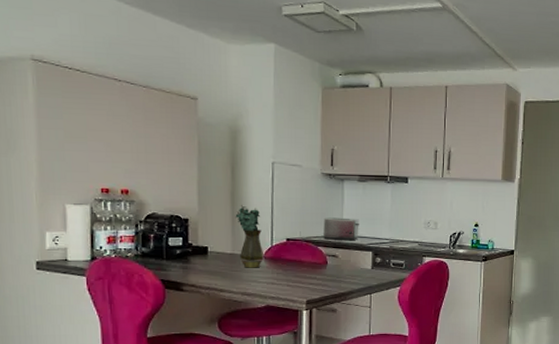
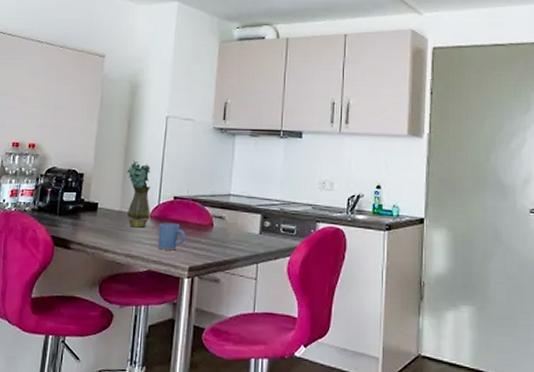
mug: none [274,262,302,287] -> present [158,222,186,251]
toaster: present [323,217,359,241] -> none [211,174,249,202]

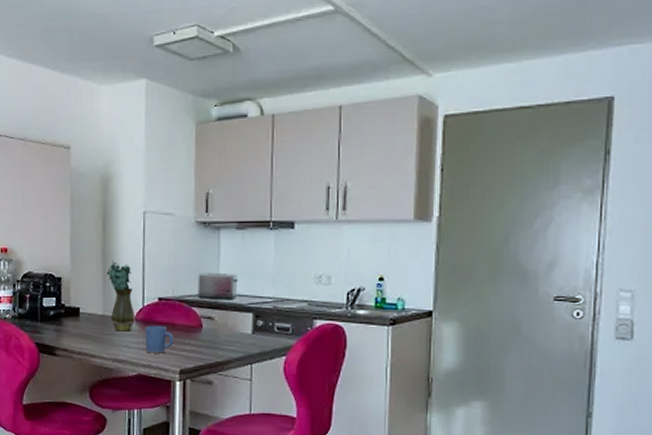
toaster: none [211,174,249,202] -> present [198,273,238,301]

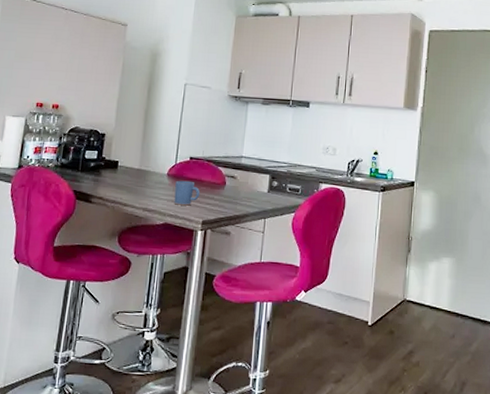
vase: present [106,261,135,332] -> none [146,123,169,185]
toaster: present [198,273,238,301] -> none [224,138,260,163]

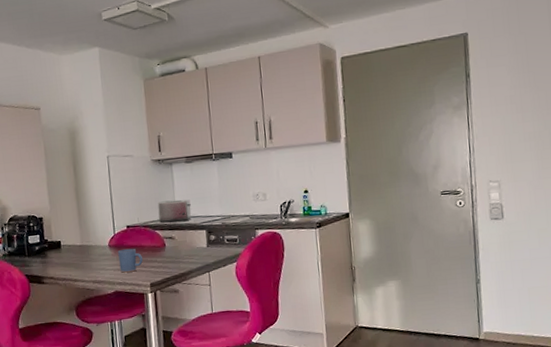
toaster: none [224,138,260,163] -> present [157,199,192,223]

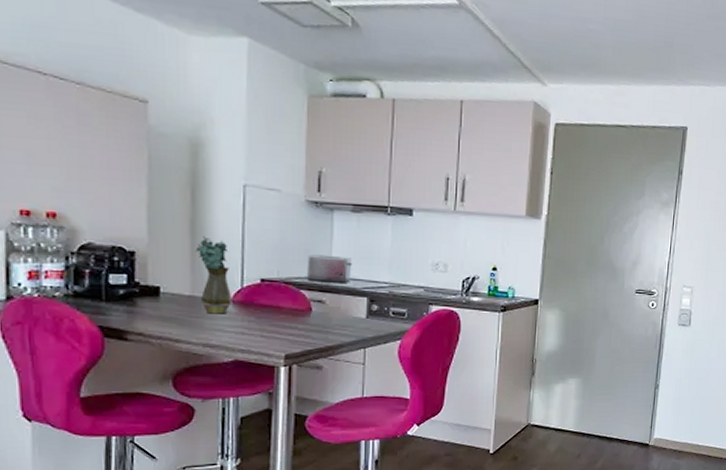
vase: none [80,199,109,258] -> present [195,236,231,314]
mug: present [118,248,143,273] -> none [244,308,279,338]

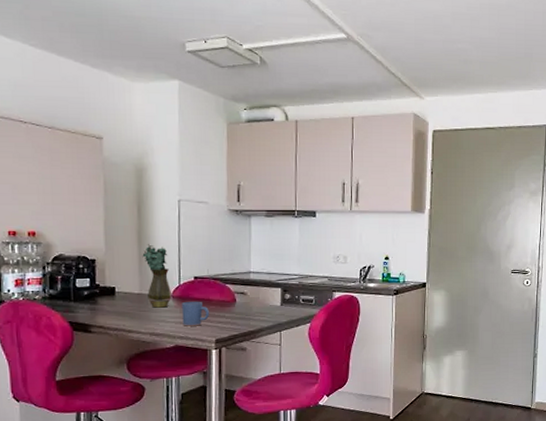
mug: none [244,308,279,338] -> present [182,301,210,326]
toaster: present [307,254,352,284] -> none [231,254,268,278]

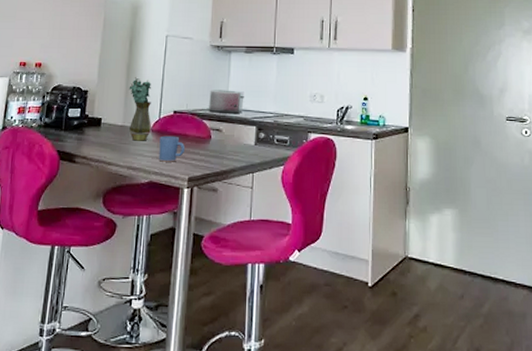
toaster: none [231,254,268,278] -> present [209,89,244,115]

